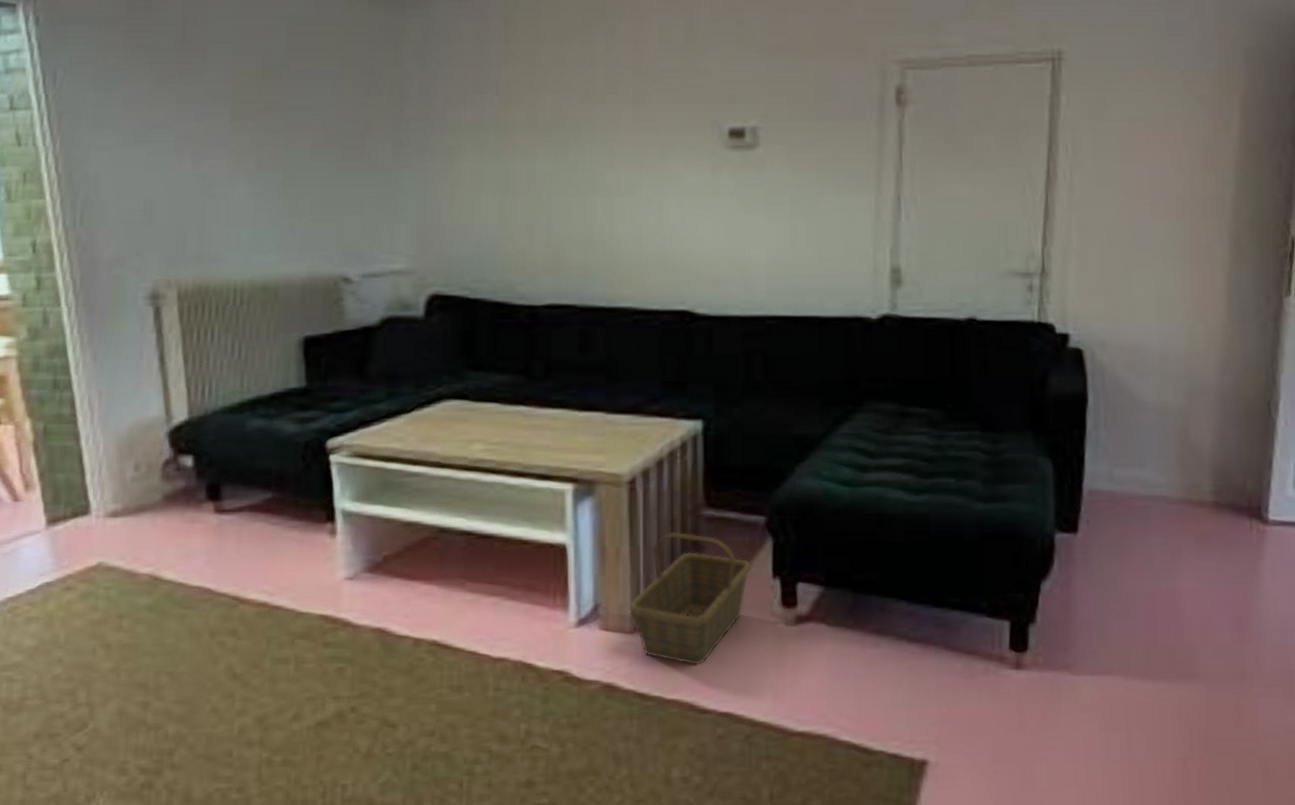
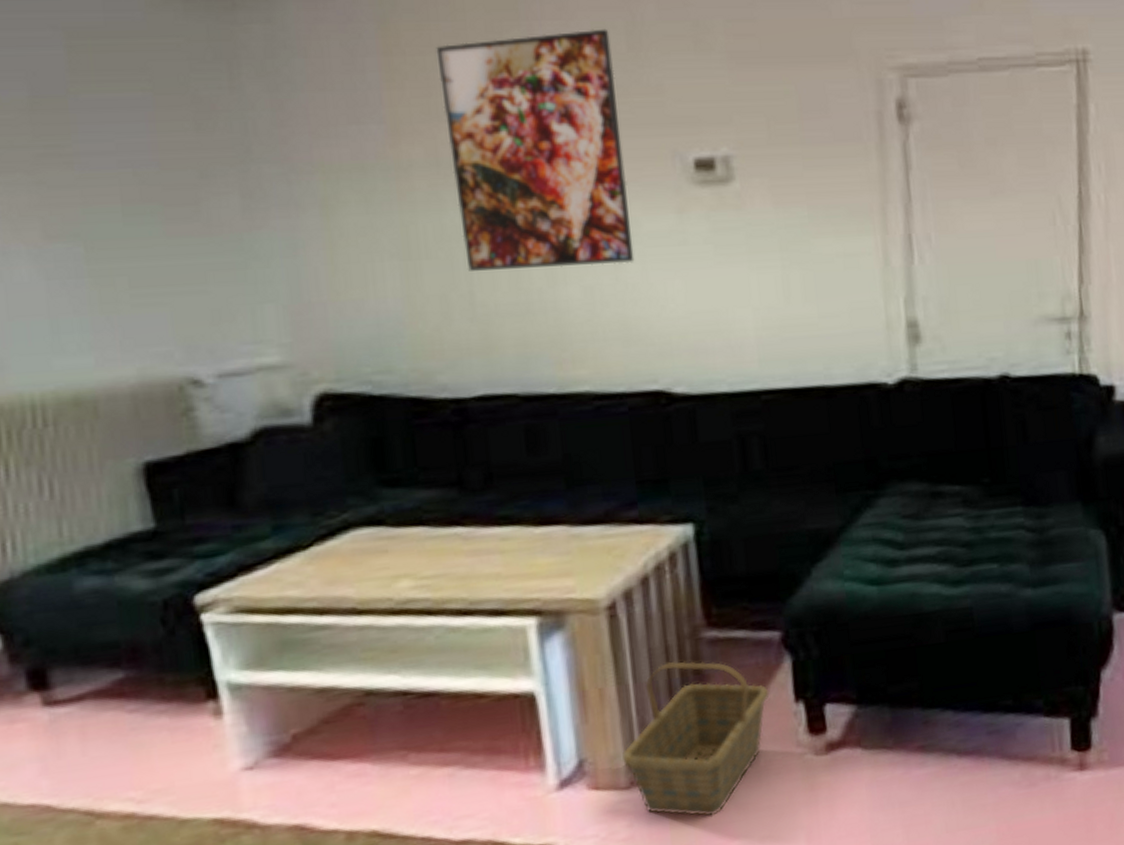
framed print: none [542,26,675,209] -> present [436,29,635,271]

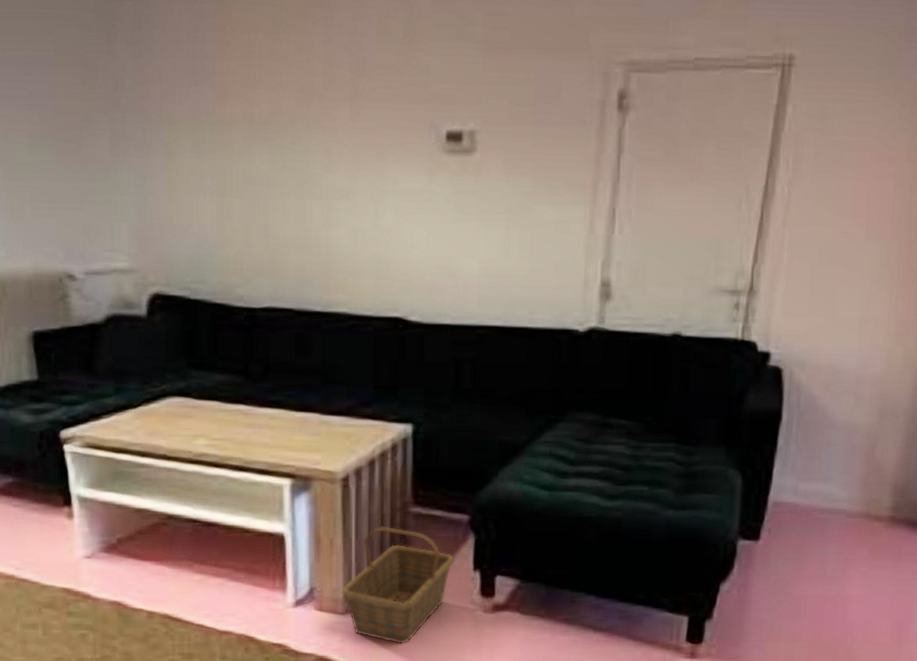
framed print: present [436,29,635,271] -> none [258,17,392,214]

